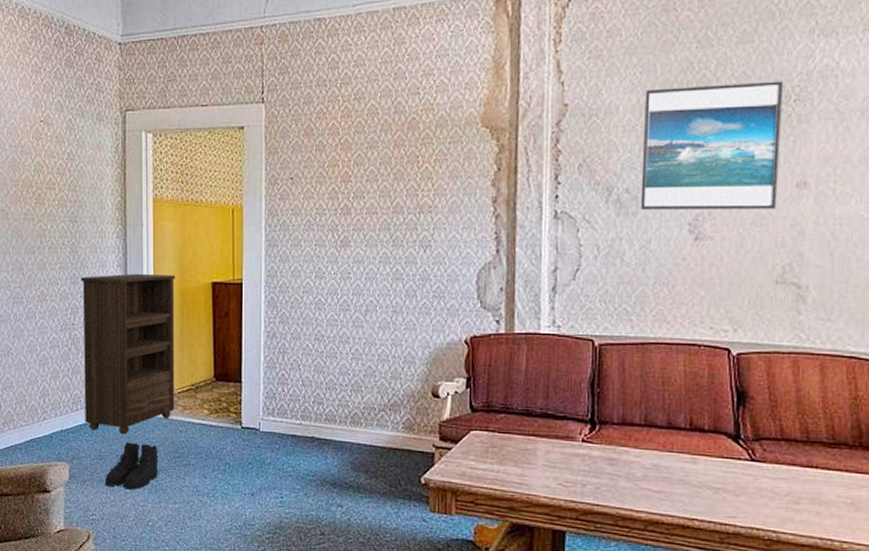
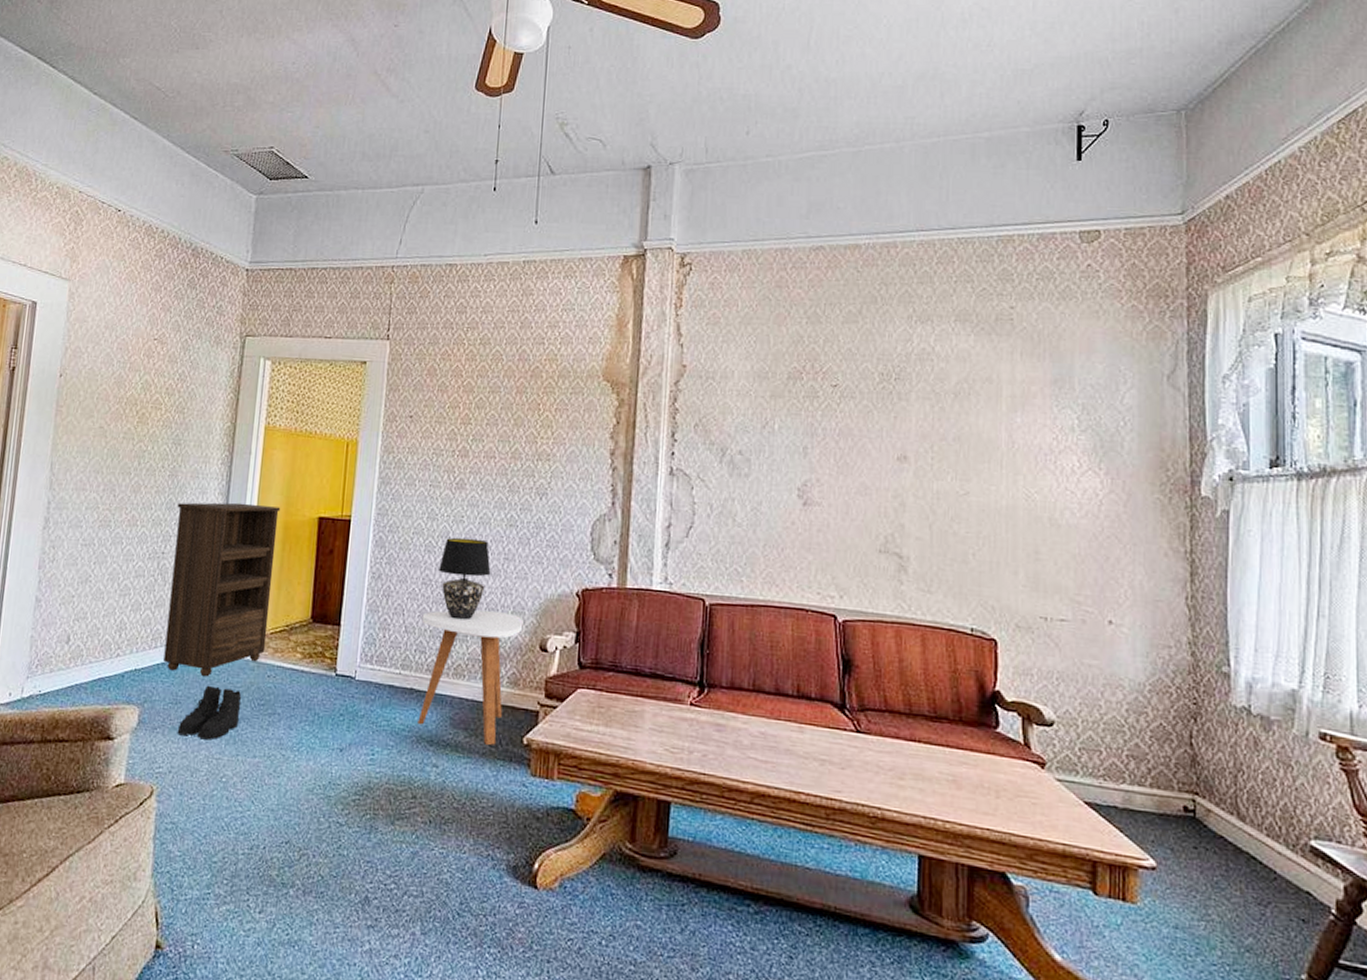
side table: none [317,362,415,485] -> present [417,610,524,745]
table lamp: none [330,293,380,372] -> present [439,537,491,620]
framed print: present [640,81,784,209] -> none [752,358,886,480]

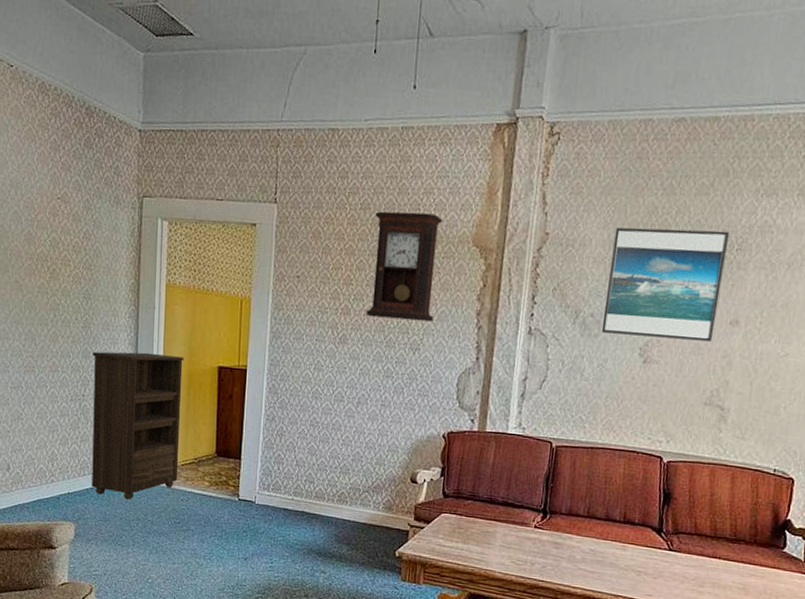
boots: present [177,685,242,740] -> none [108,506,161,550]
side table: present [417,610,524,745] -> none [308,448,397,557]
table lamp: present [439,537,491,620] -> none [325,386,370,457]
pendulum clock: none [486,346,569,463] -> present [366,211,443,322]
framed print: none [752,358,886,480] -> present [601,227,730,342]

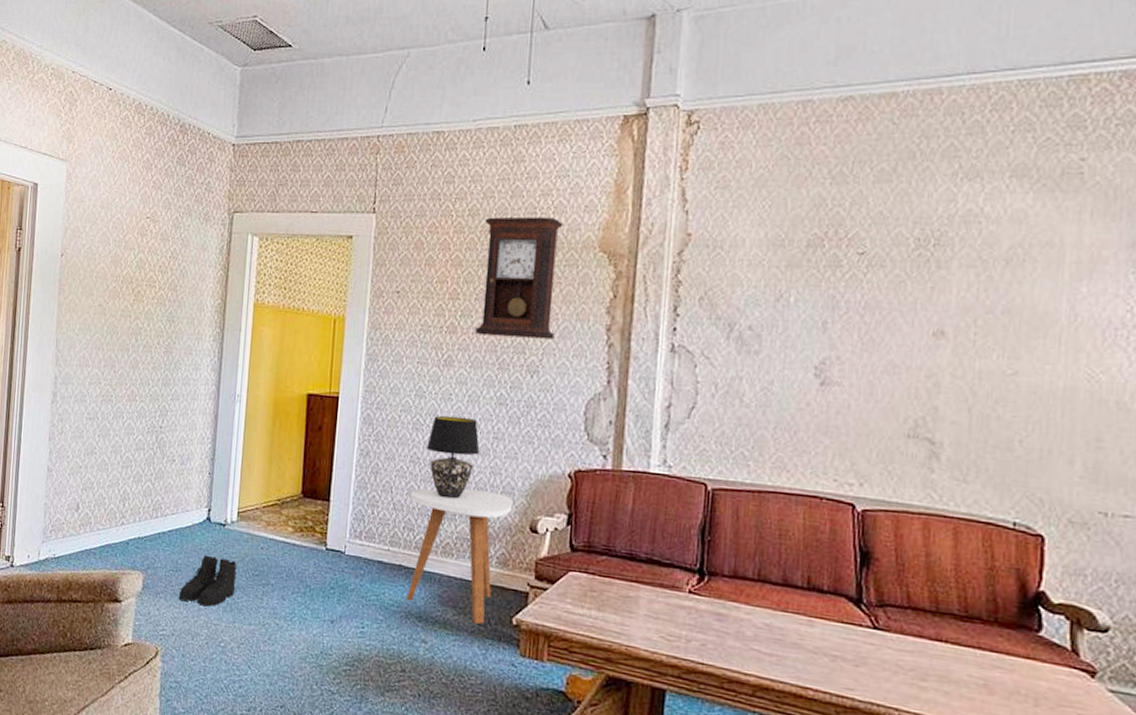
bookshelf: present [92,351,184,500] -> none [164,378,271,547]
boots: none [108,506,161,550] -> present [178,554,237,606]
side table: none [308,448,397,557] -> present [406,489,513,624]
table lamp: none [325,386,370,457] -> present [427,415,480,499]
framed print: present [601,227,730,342] -> none [763,223,923,358]

